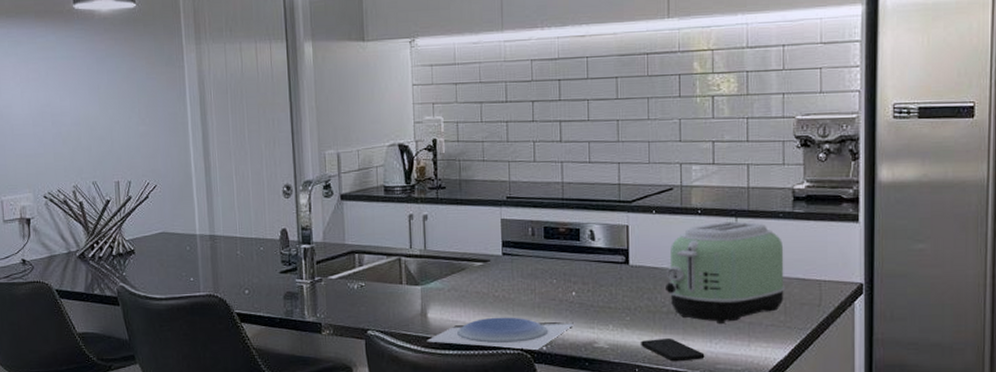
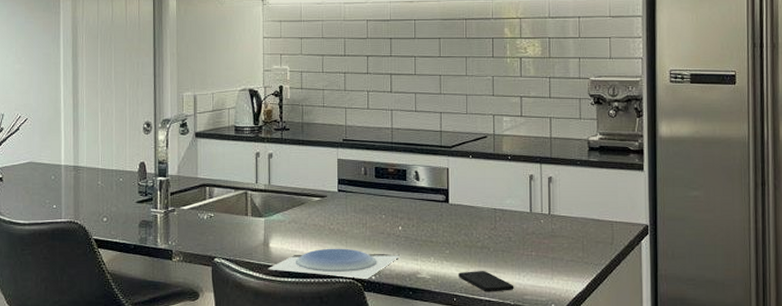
toaster: present [665,221,786,323] -> none [480,167,583,258]

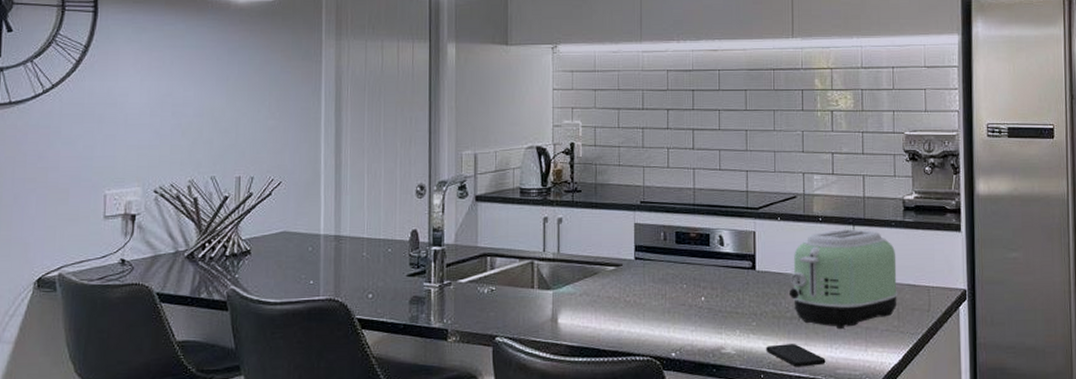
bowl: present [268,248,401,279] -> none [556,322,704,356]
toaster: none [480,167,583,258] -> present [789,229,898,329]

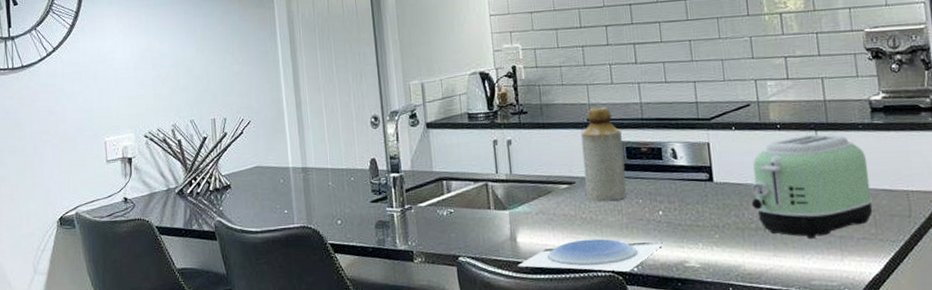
bowl: none [556,322,704,356] -> present [517,238,664,272]
bottle: none [632,189,673,285] -> present [581,106,627,202]
smartphone: present [766,344,826,367] -> none [732,255,799,280]

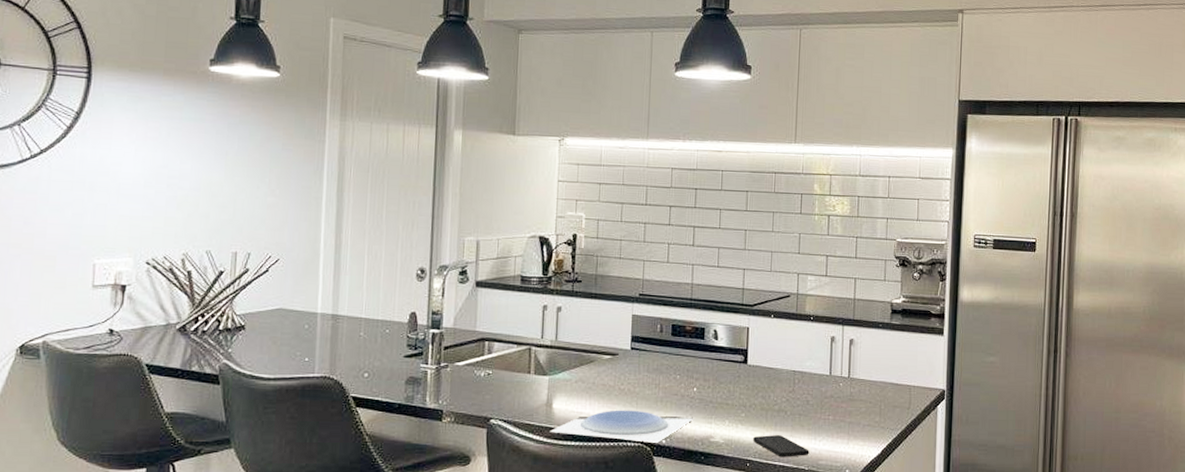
bottle: present [581,106,627,202] -> none [627,283,670,375]
smartphone: none [732,255,799,280] -> present [753,435,809,457]
toaster: present [750,134,874,238] -> none [778,328,882,422]

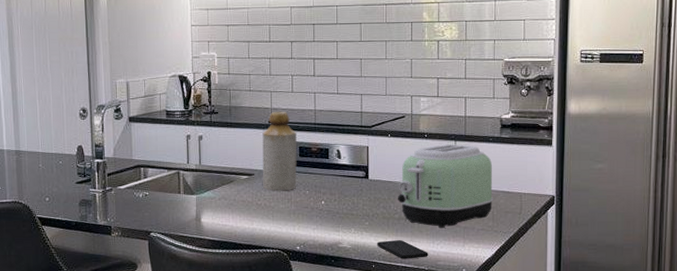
bowl: present [550,410,694,443] -> none [200,222,324,249]
bottle: none [627,283,670,375] -> present [262,111,297,191]
toaster: none [778,328,882,422] -> present [398,144,494,228]

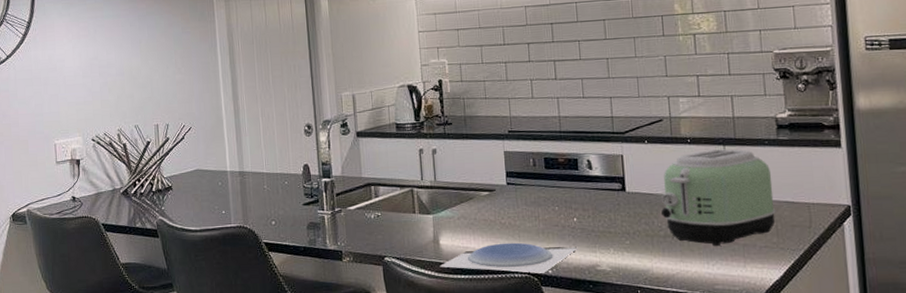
bowl: none [200,222,324,249] -> present [440,242,578,273]
bottle: present [262,111,297,191] -> none [502,119,544,208]
smartphone: present [377,240,428,259] -> none [641,261,703,283]

